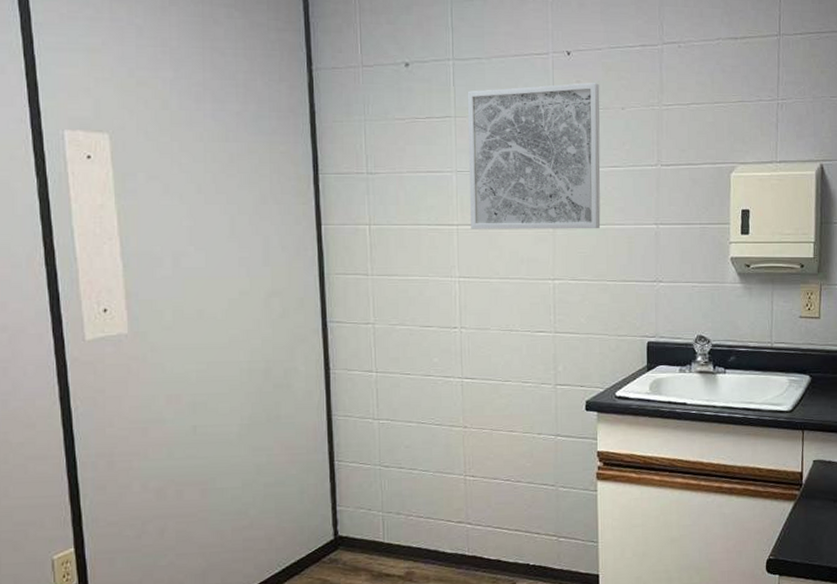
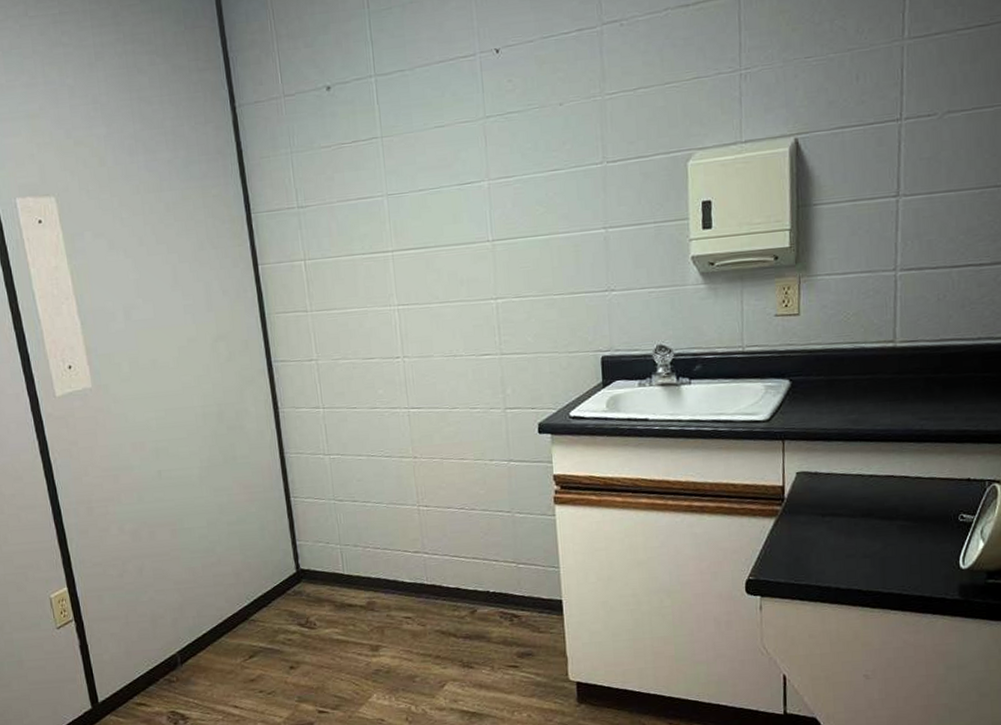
wall art: present [467,83,601,229] -> none [392,80,544,254]

